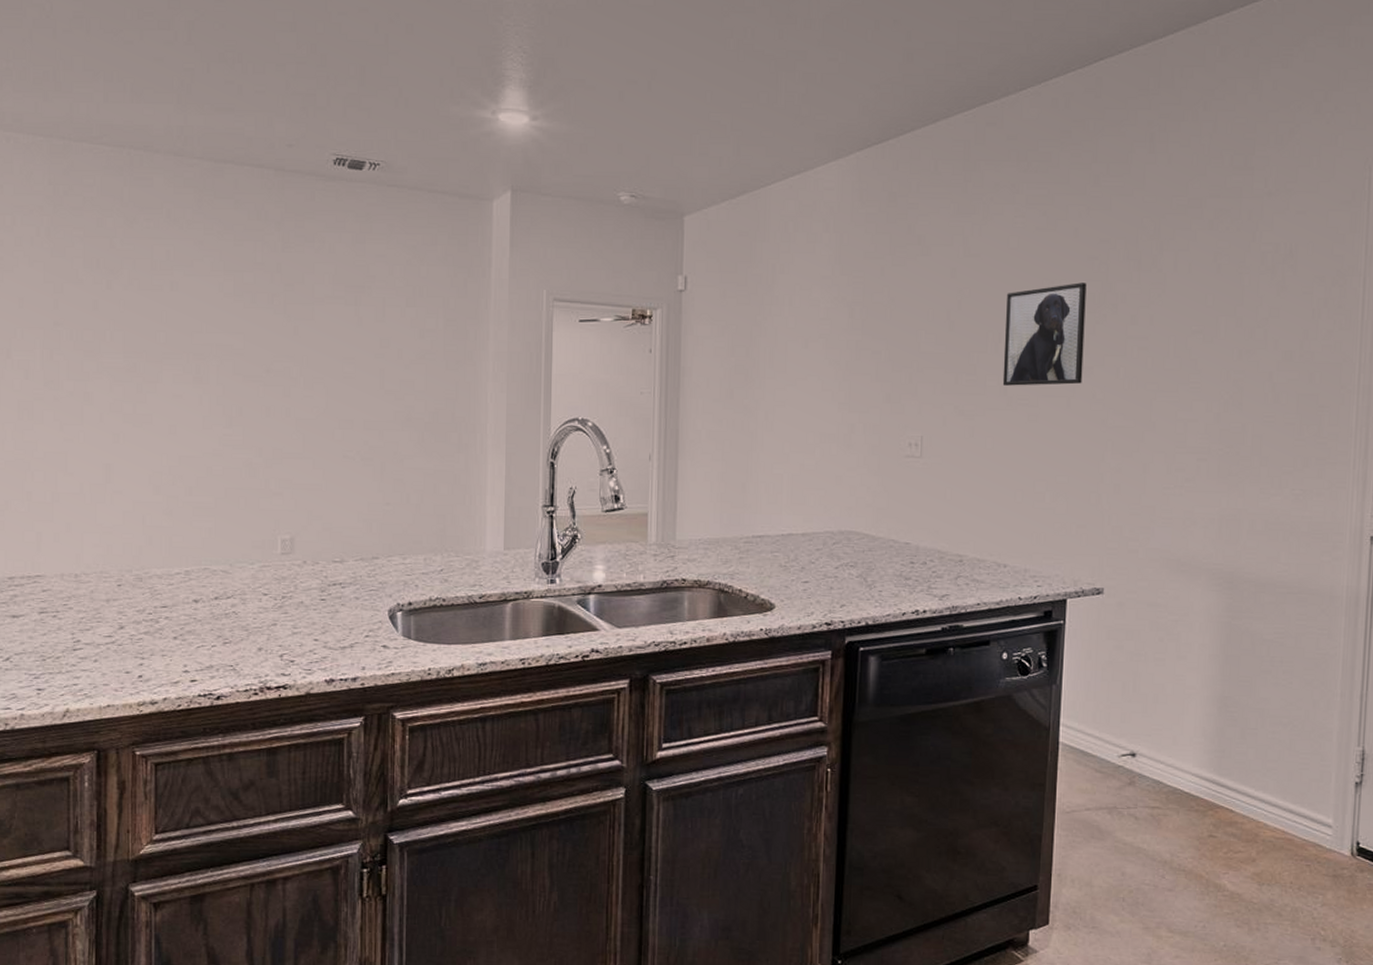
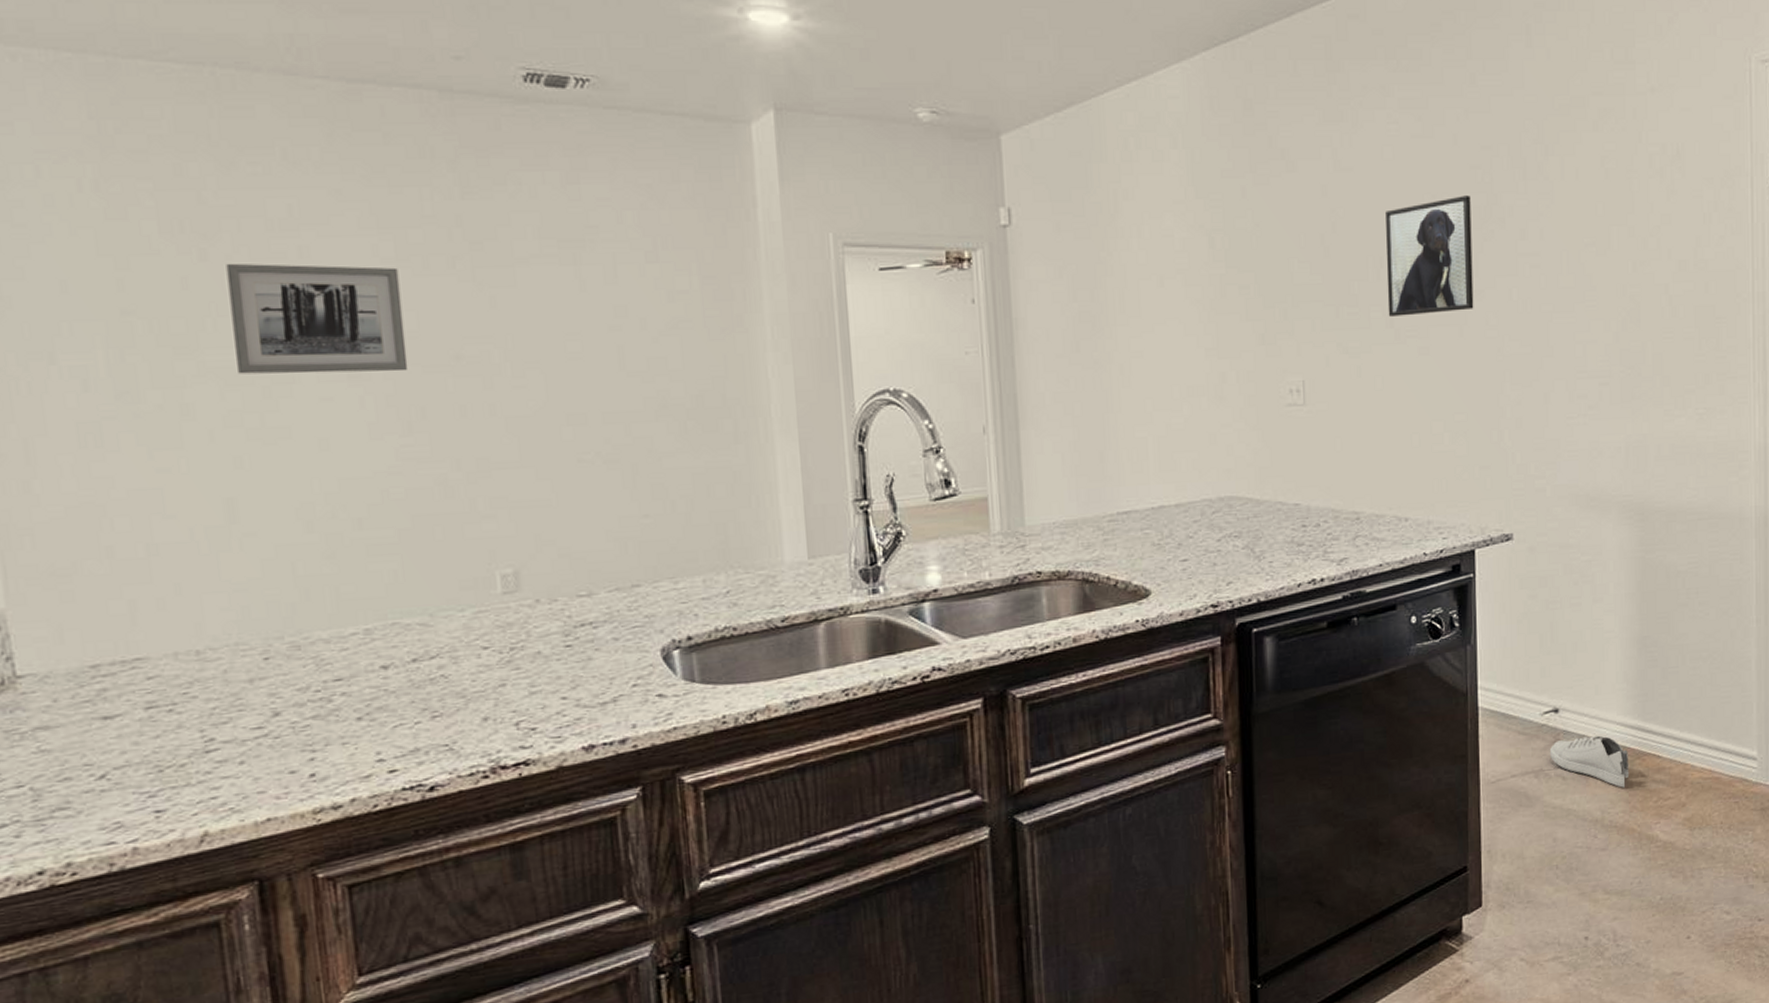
wall art: none [123,291,235,379] -> present [226,263,409,374]
shoe: none [1123,782,1202,835] -> present [1549,735,1630,788]

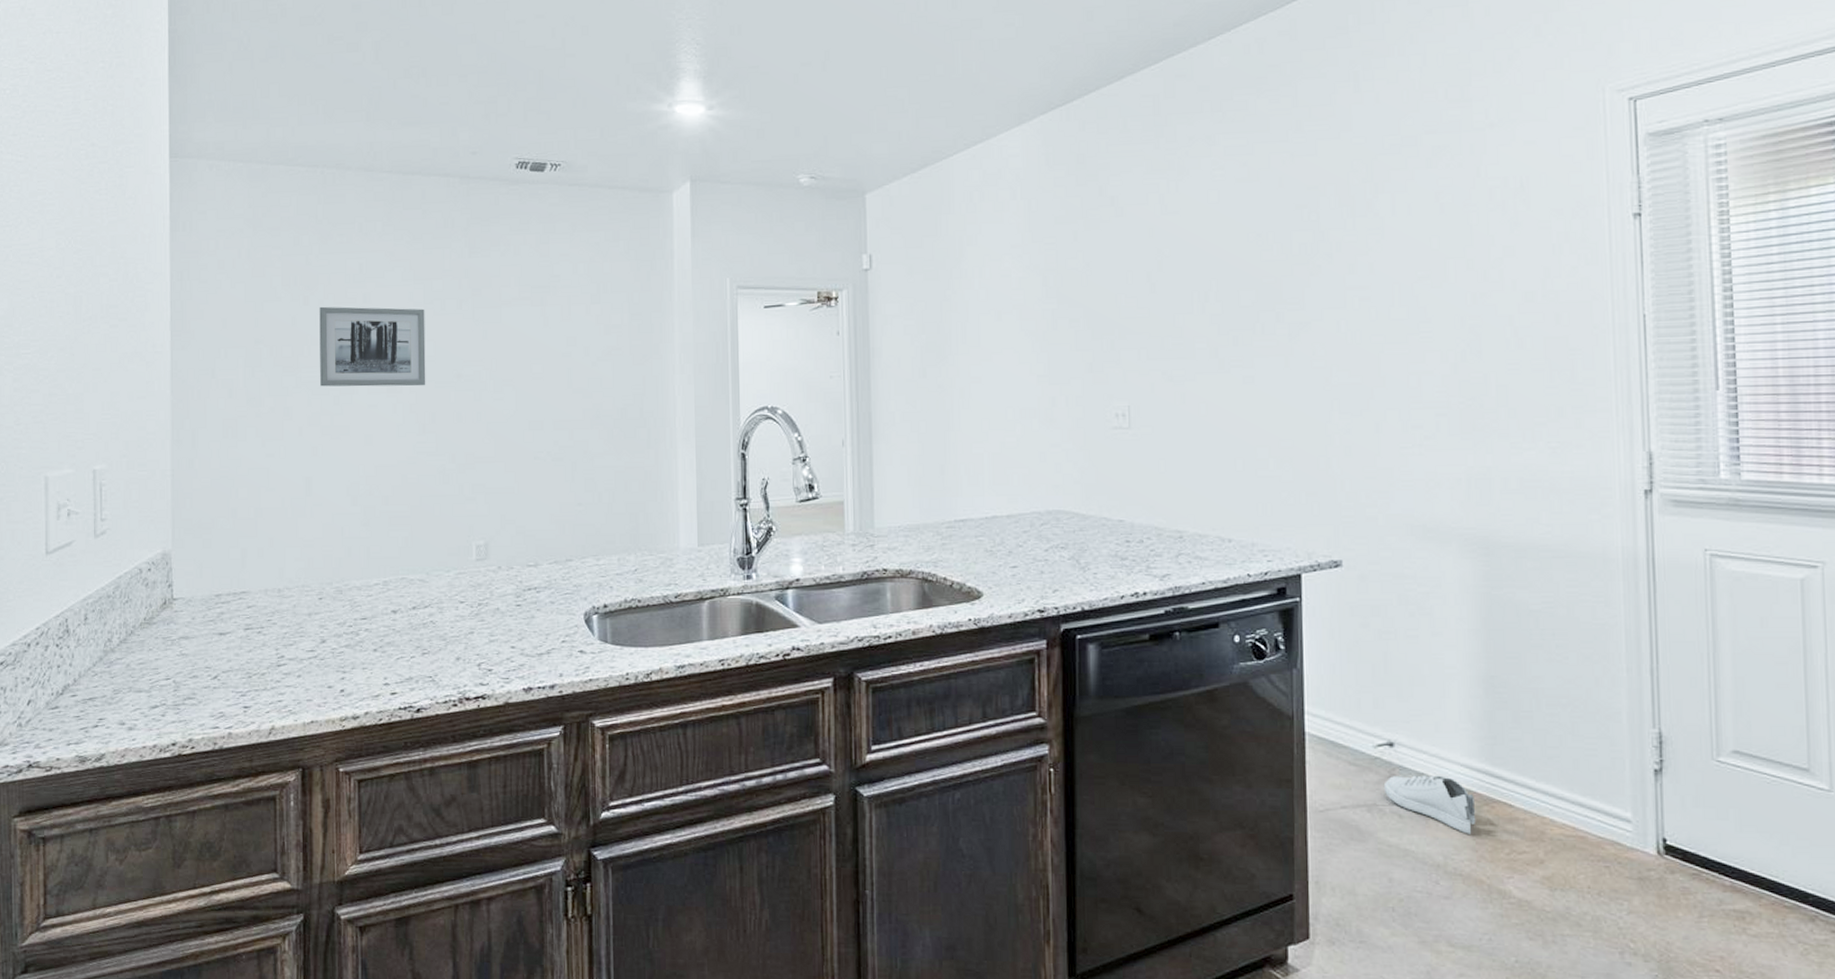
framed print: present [1386,195,1474,317] -> none [1210,233,1300,347]

